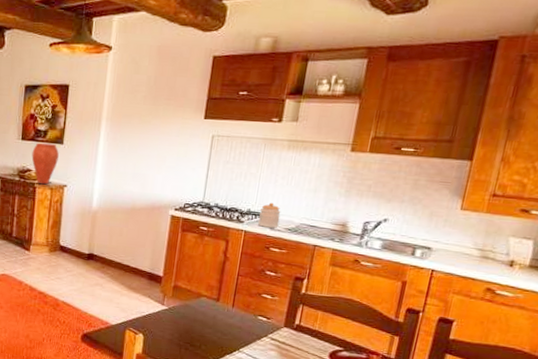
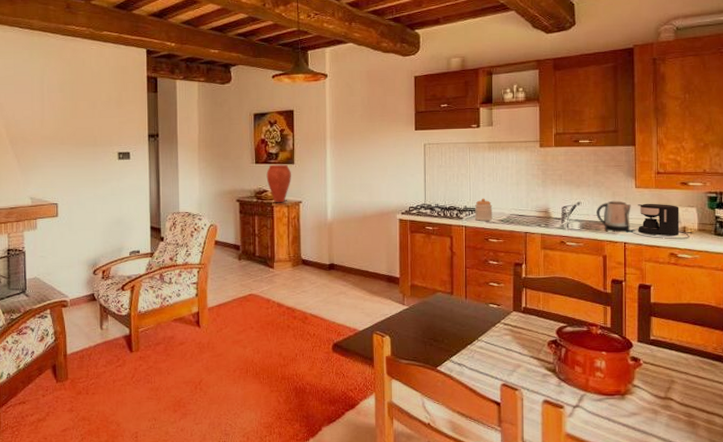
kettle: none [404,221,451,259] -> present [596,200,631,233]
coffee maker: none [442,228,523,275] -> present [630,203,694,240]

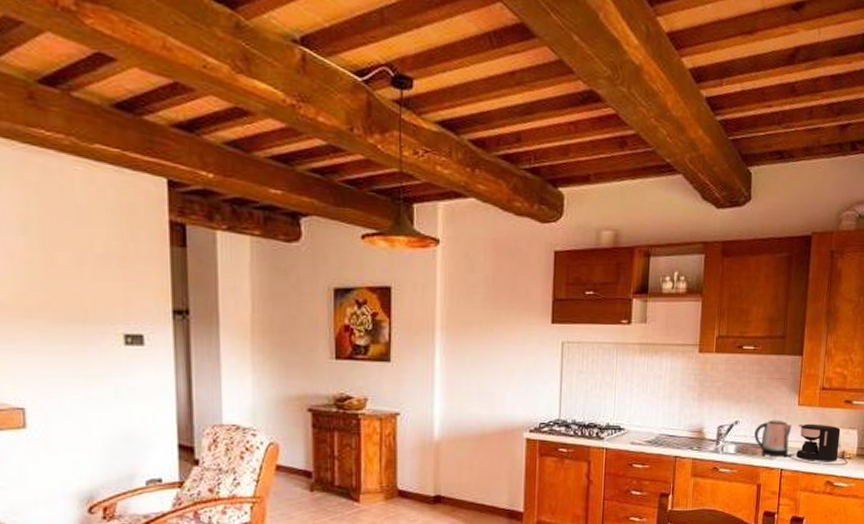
vase: present [266,164,291,203] -> none [351,361,386,415]
jar: present [475,198,493,221] -> none [619,414,640,442]

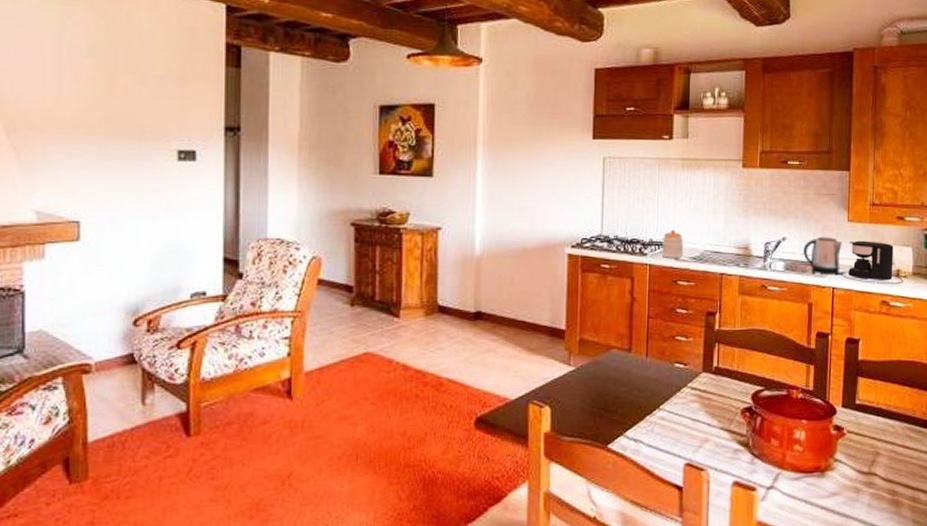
jar: none [619,414,640,442] -> present [662,229,684,258]

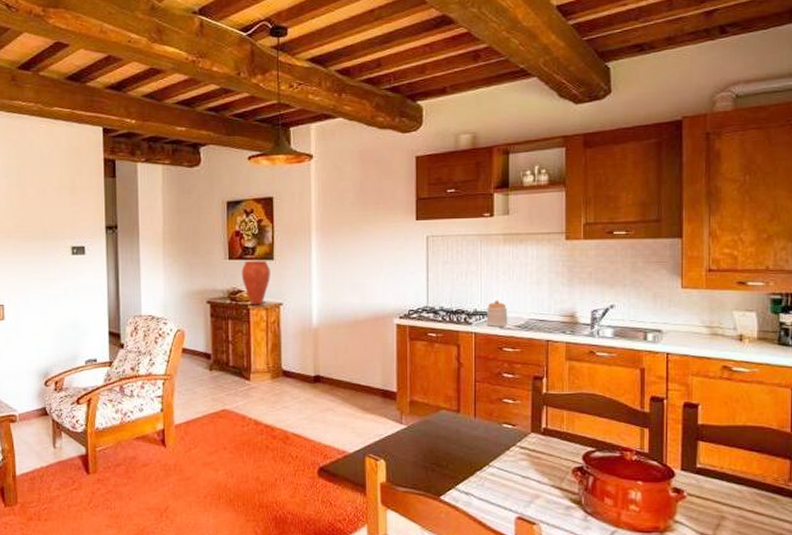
vase: none [394,176,428,229] -> present [241,260,270,305]
kettle: present [803,236,842,276] -> none [633,303,676,342]
coffee maker: present [840,240,908,285] -> none [674,306,753,350]

